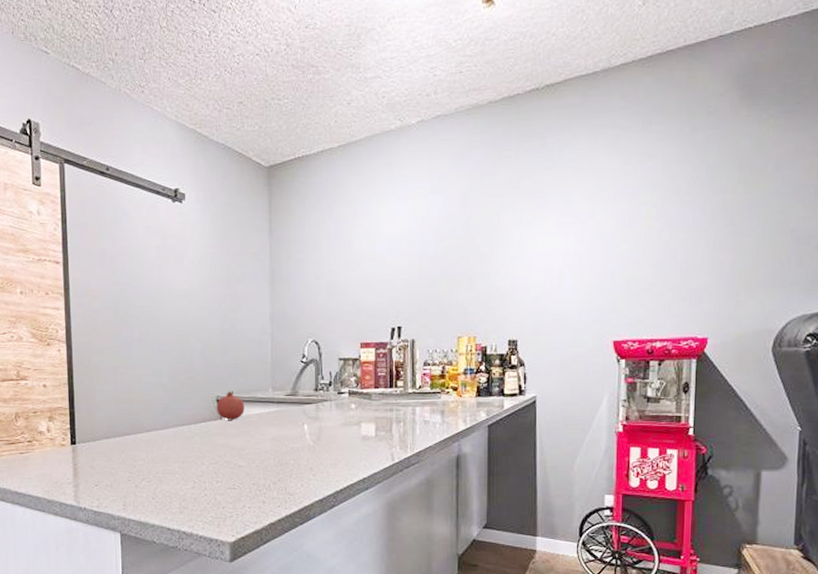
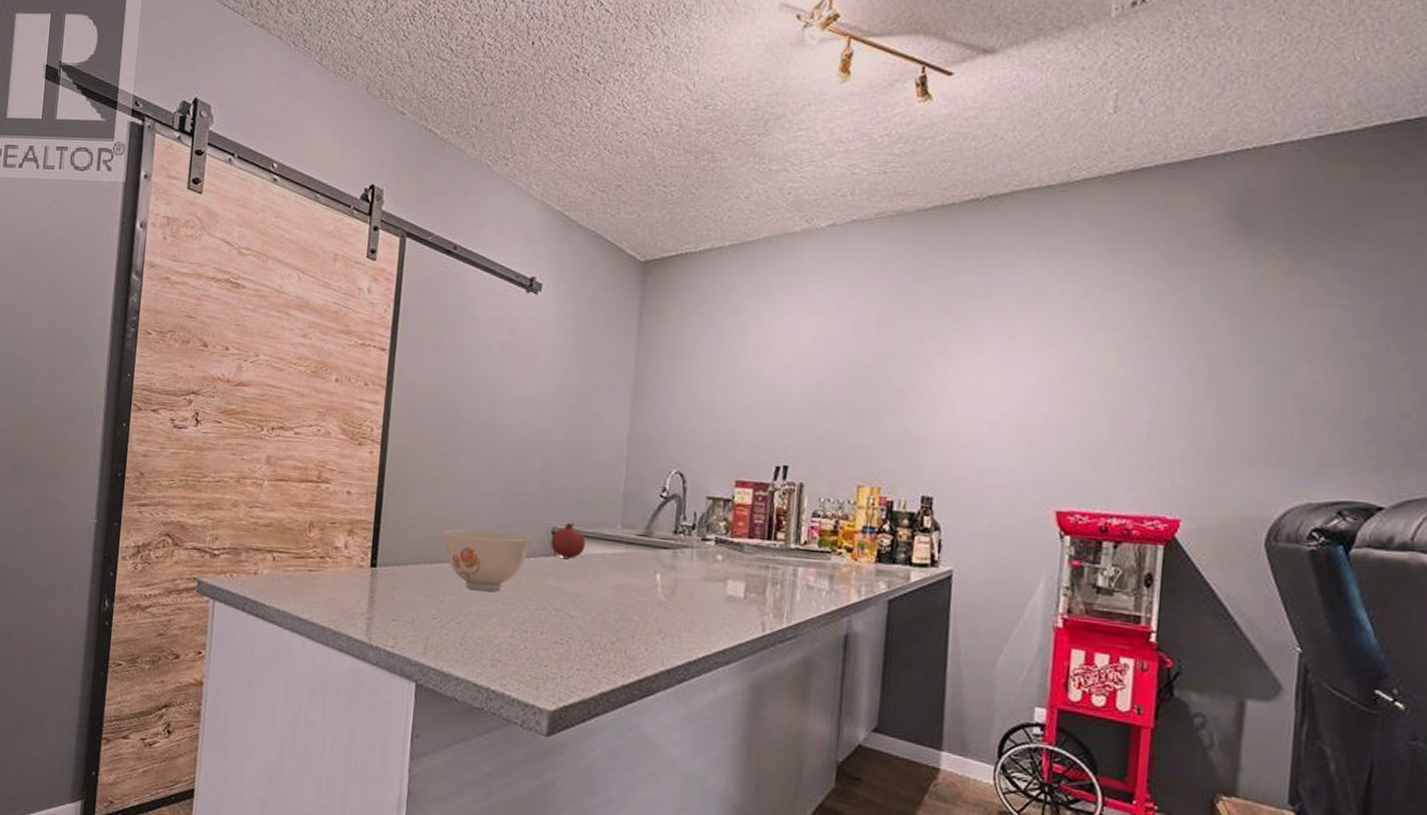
bowl: none [128,405,200,454] -> present [444,529,531,592]

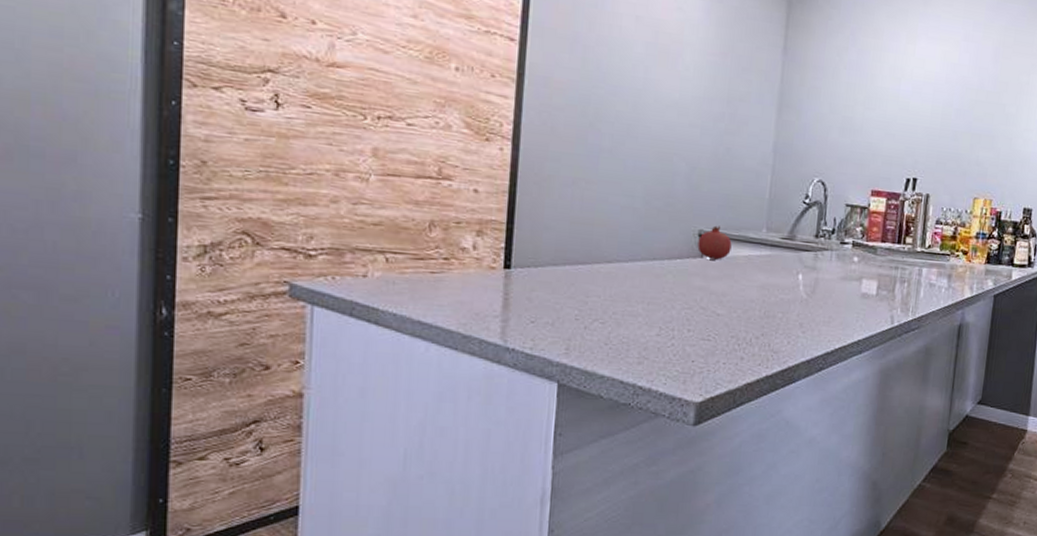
bowl: present [444,529,531,592] -> none [585,231,677,293]

